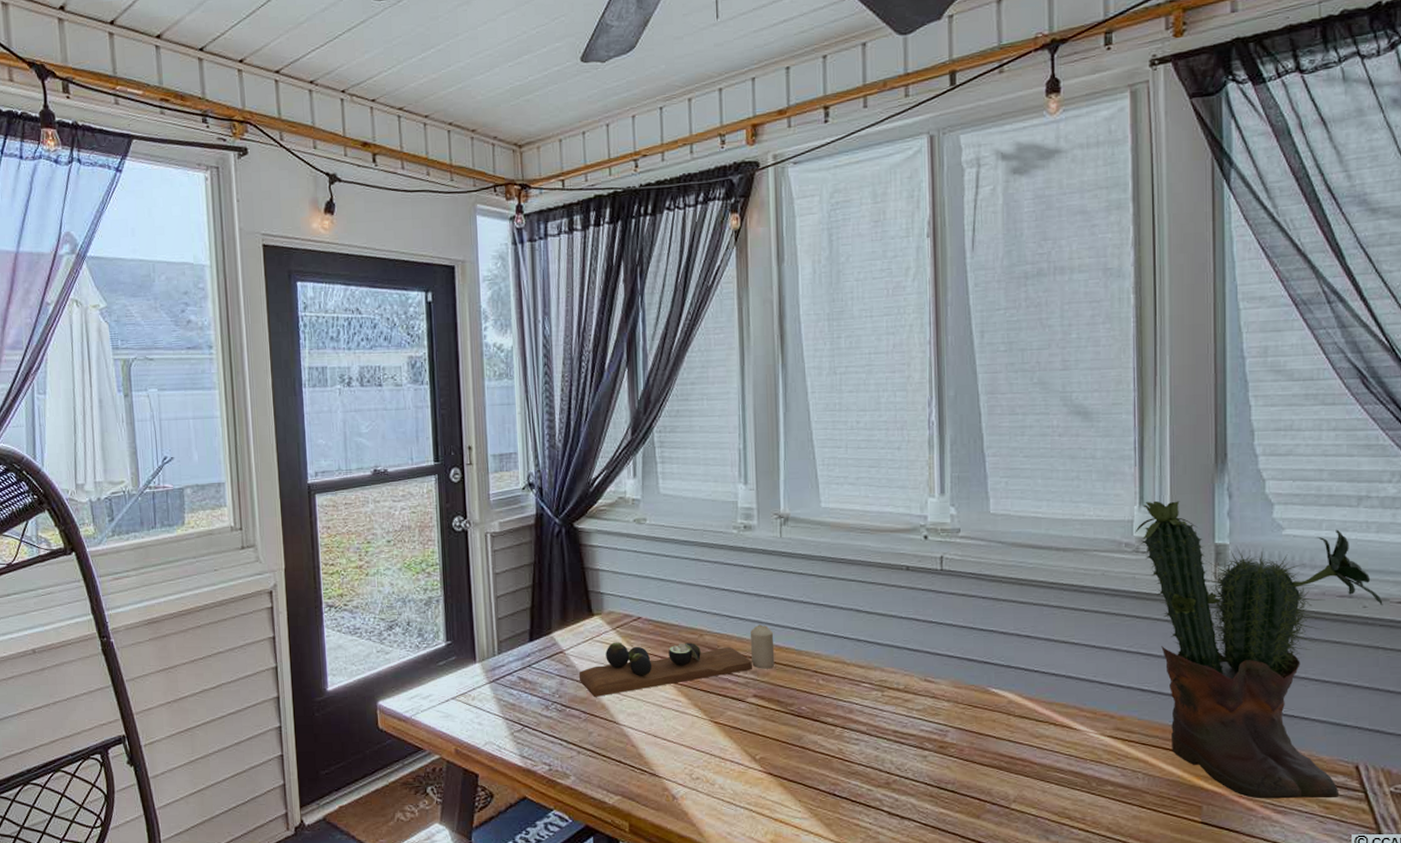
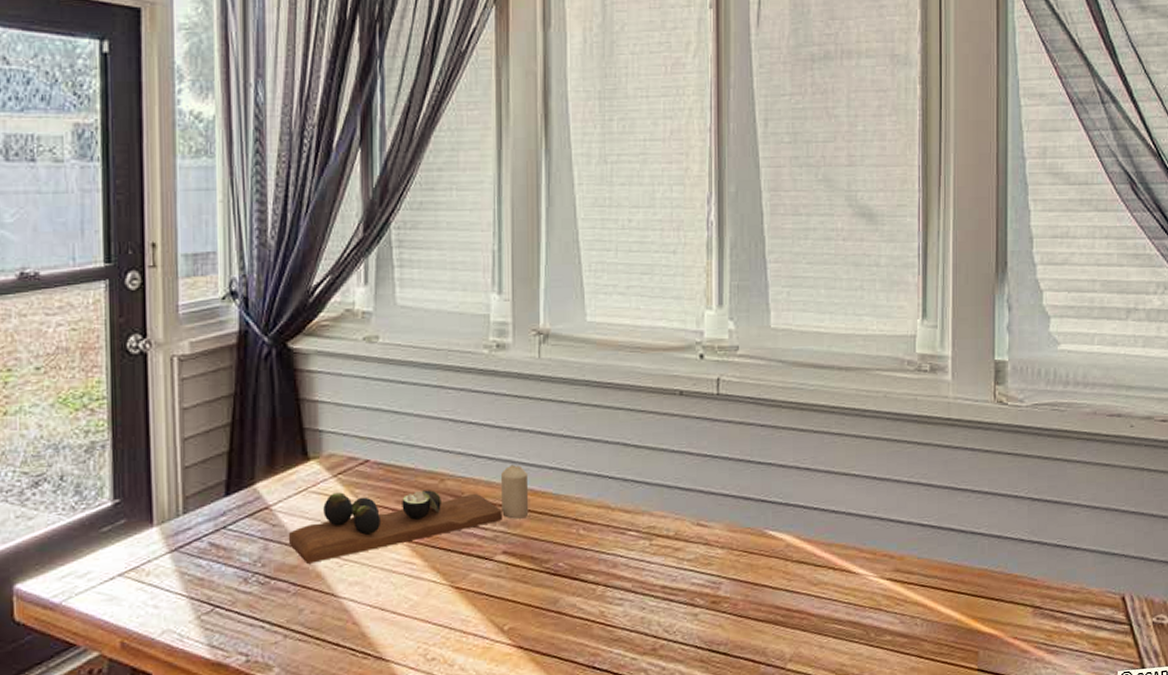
potted cactus: present [1135,500,1383,799] -> none [917,313,1148,639]

